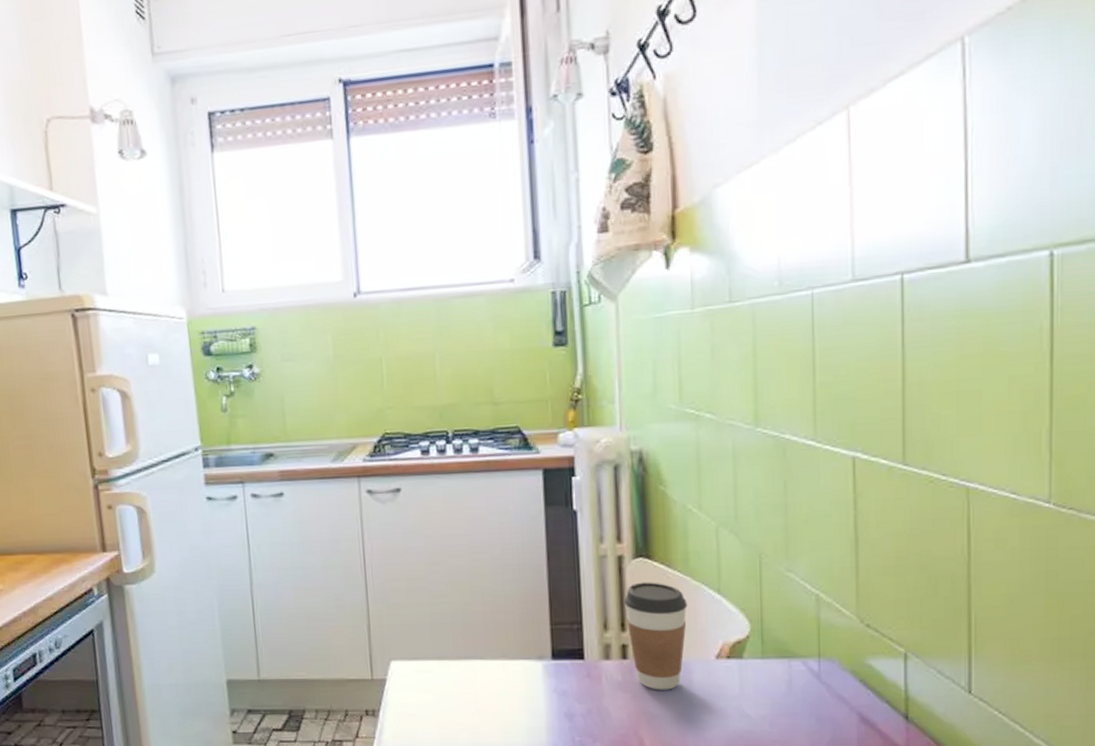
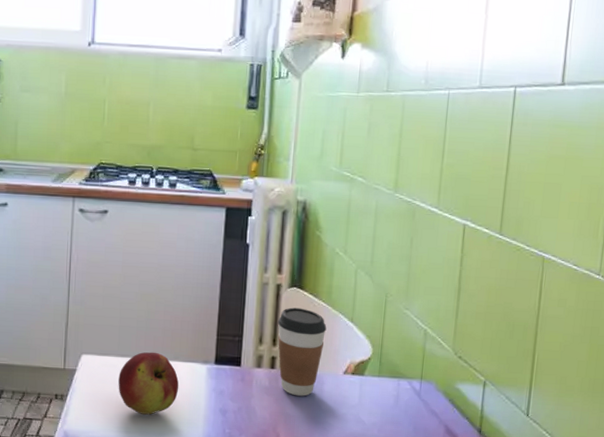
apple: none [437,651,512,726] -> present [118,352,179,415]

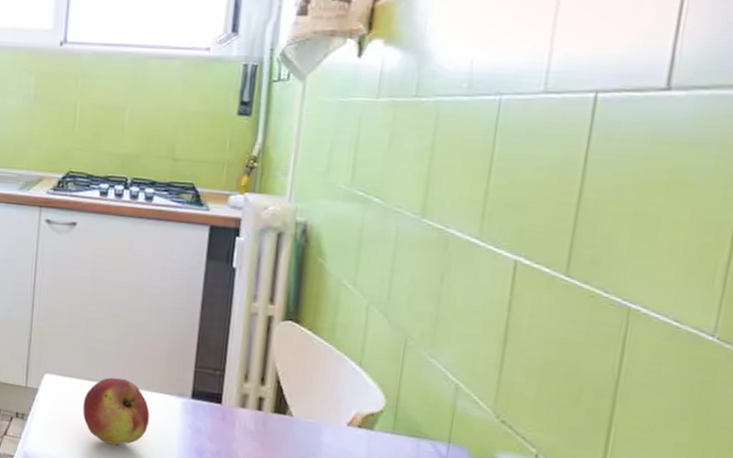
coffee cup: present [277,307,327,396] -> none [267,343,328,446]

